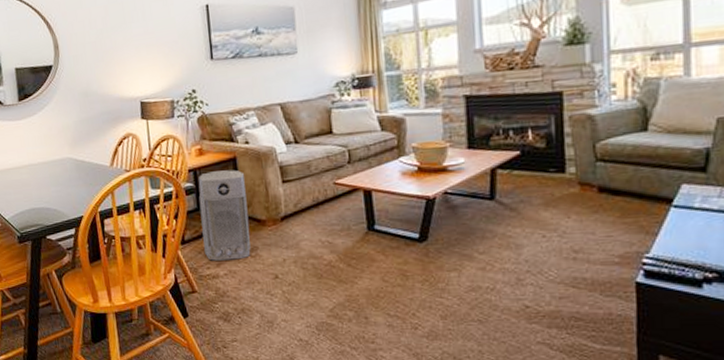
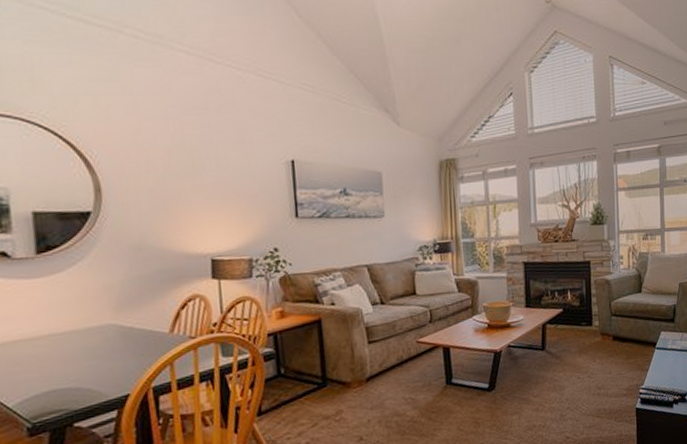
air purifier: present [198,170,251,261] -> none [278,332,335,431]

